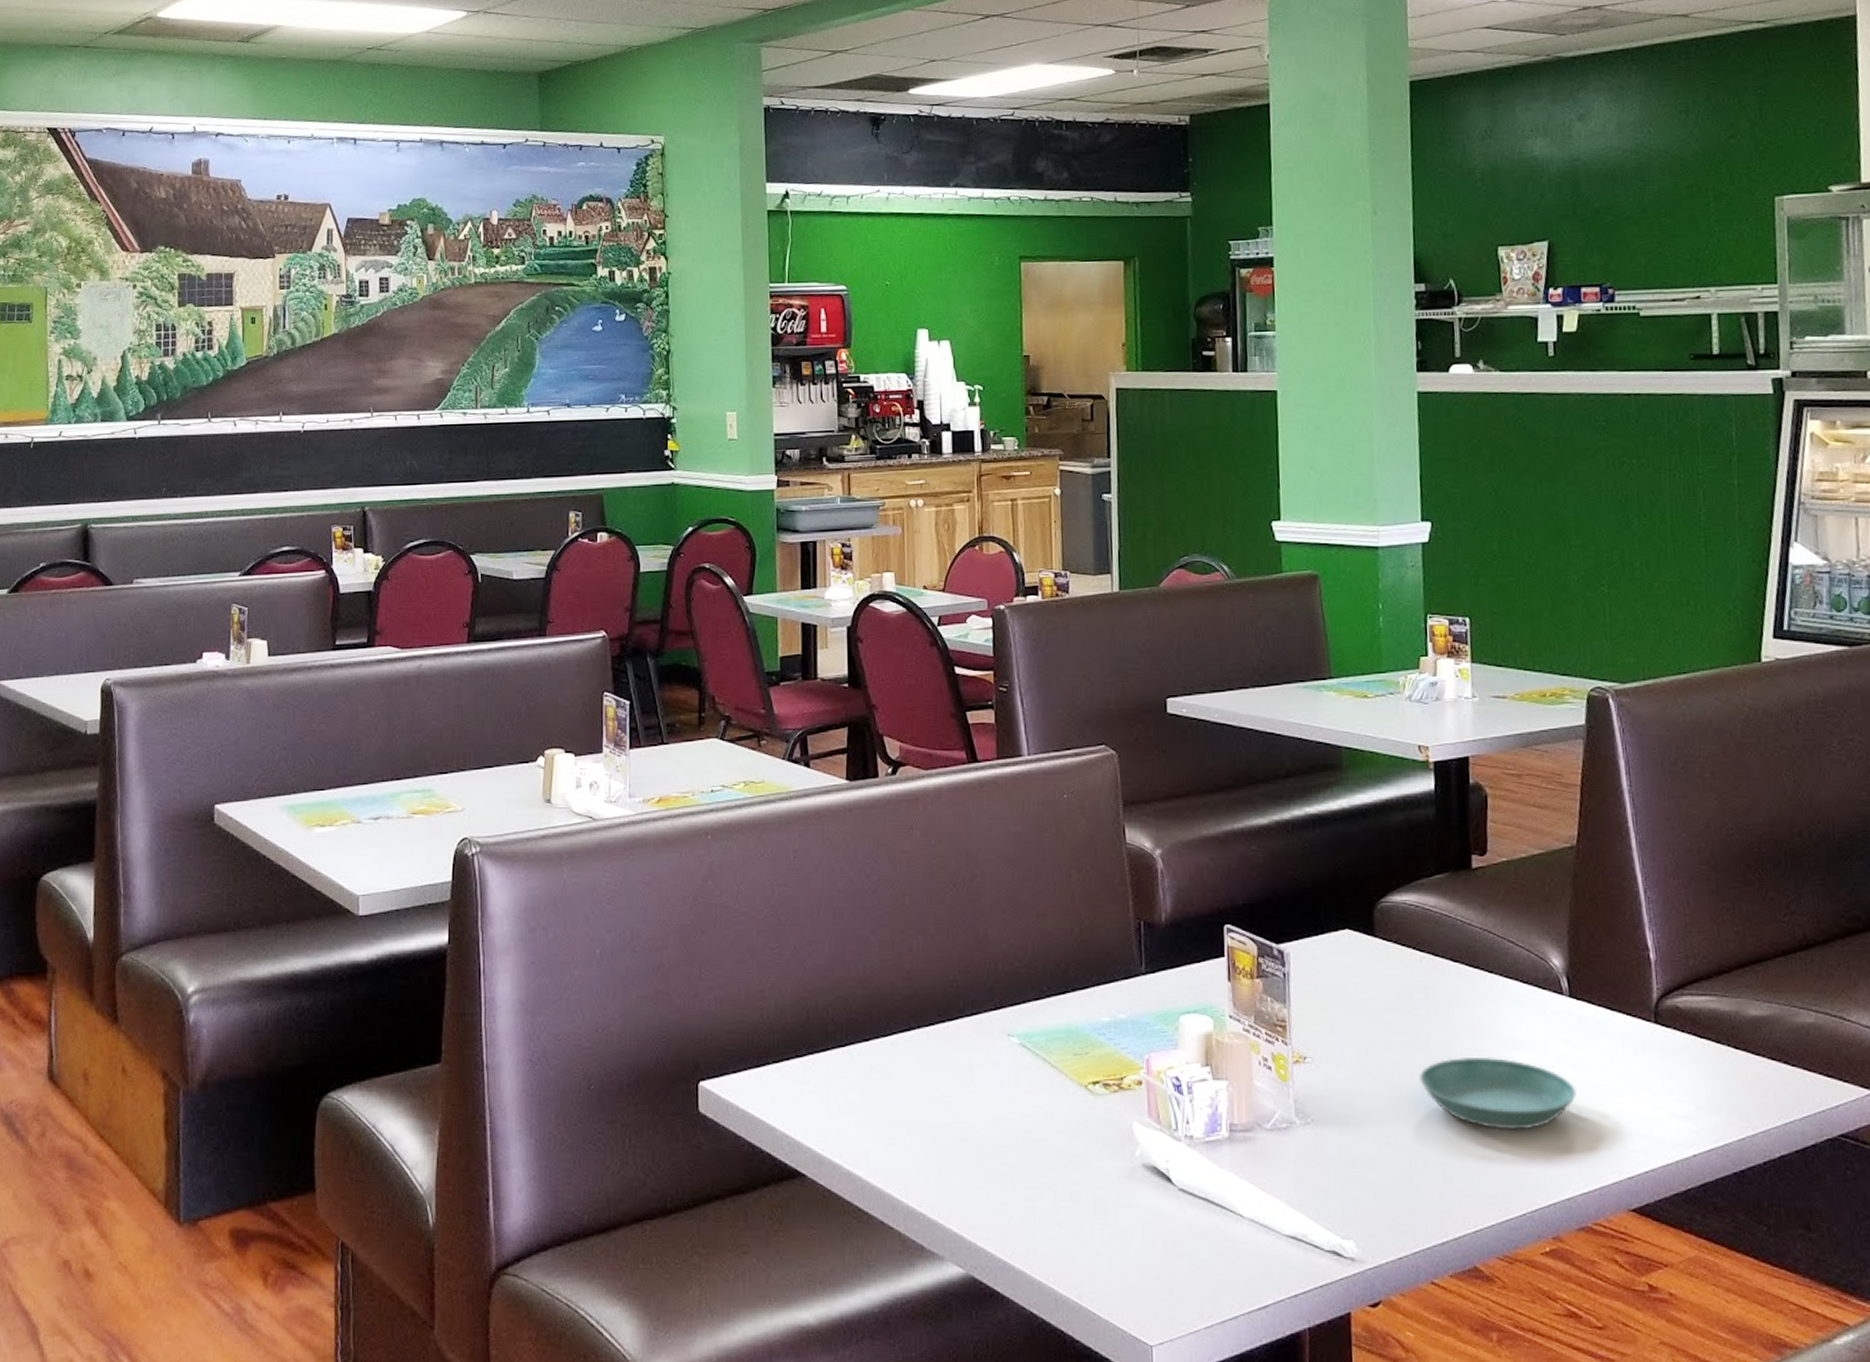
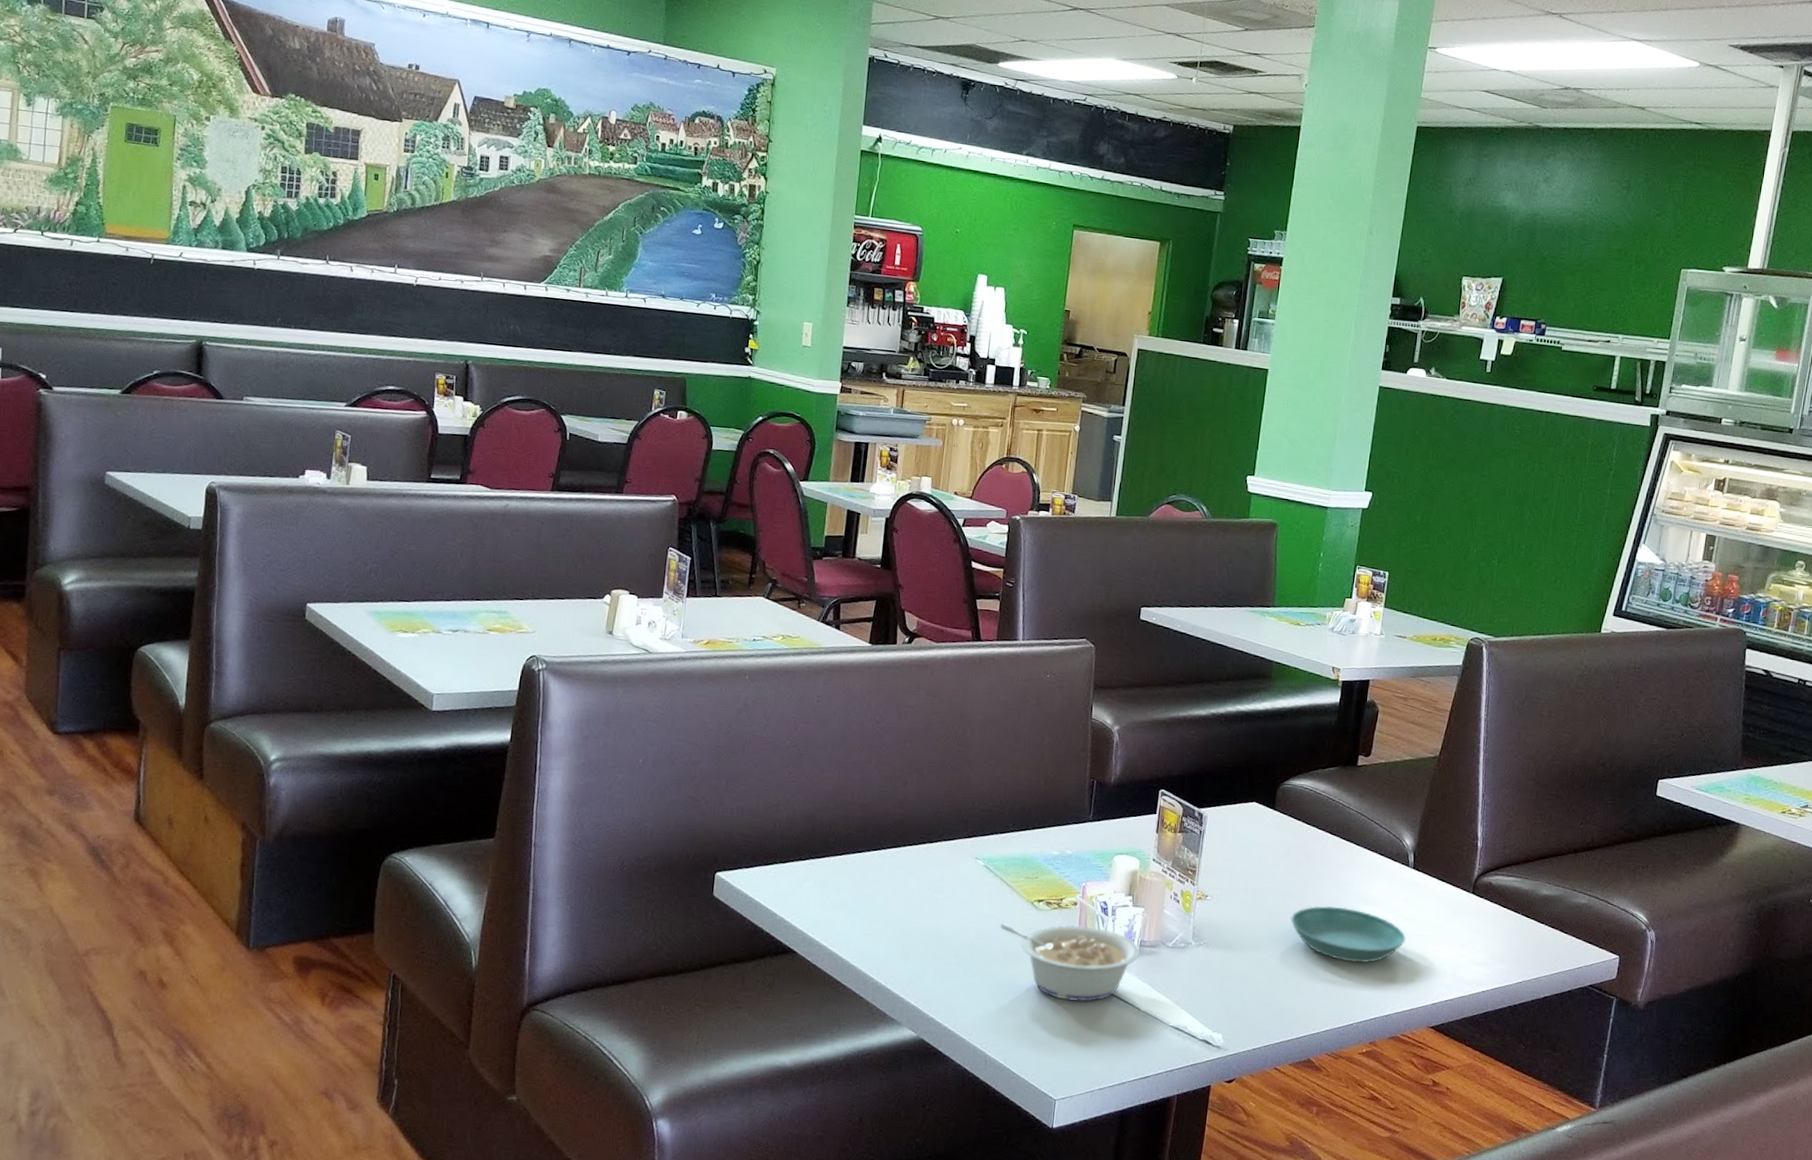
legume: none [1051,1111,1231,1211] -> present [1001,922,1140,1002]

